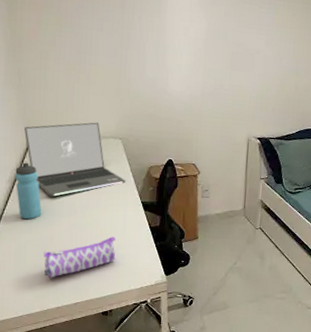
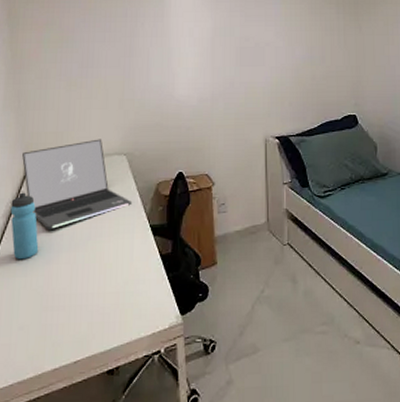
pencil case: present [44,236,116,278] -> none [40,271,122,331]

